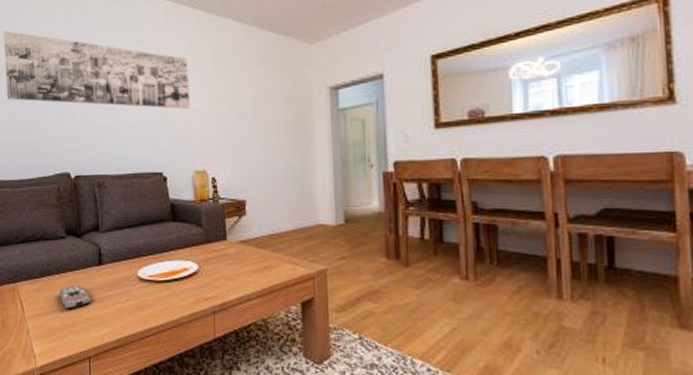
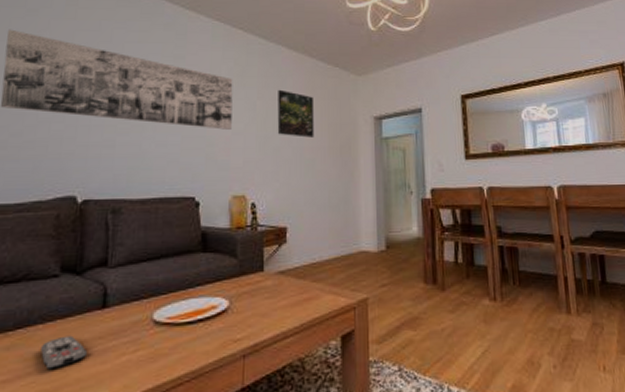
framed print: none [230,65,268,113] -> present [277,89,314,138]

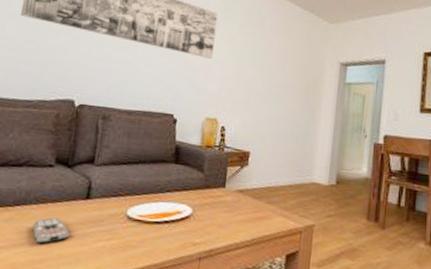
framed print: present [277,89,314,138] -> none [251,27,288,75]

